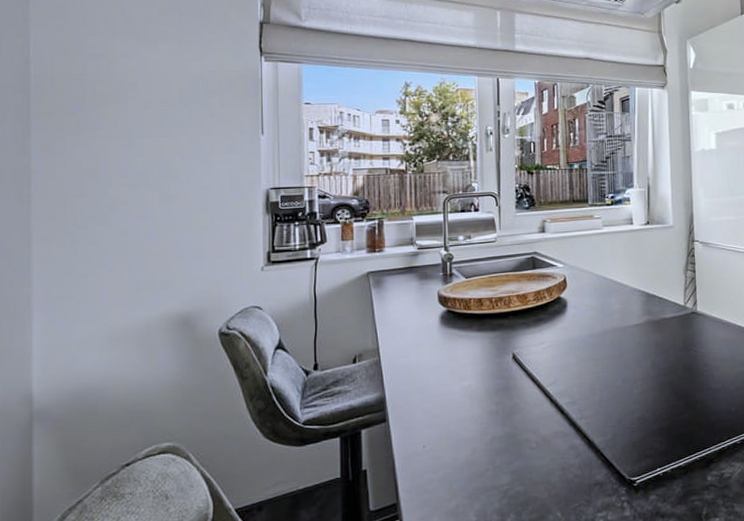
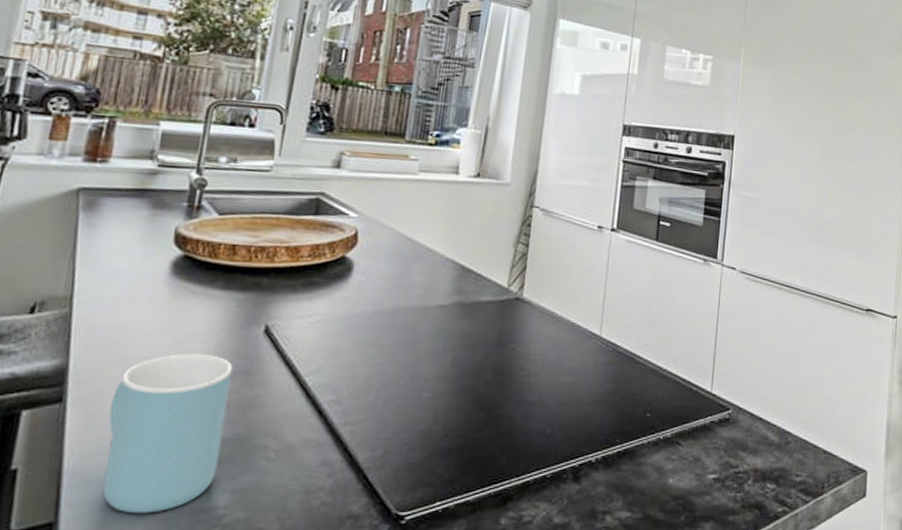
mug: none [418,379,498,494] -> present [103,354,233,514]

